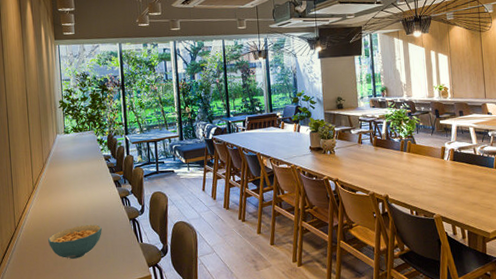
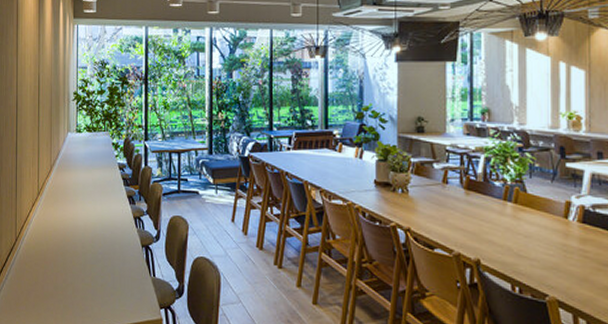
cereal bowl: present [48,224,102,259] -> none [50,245,110,285]

